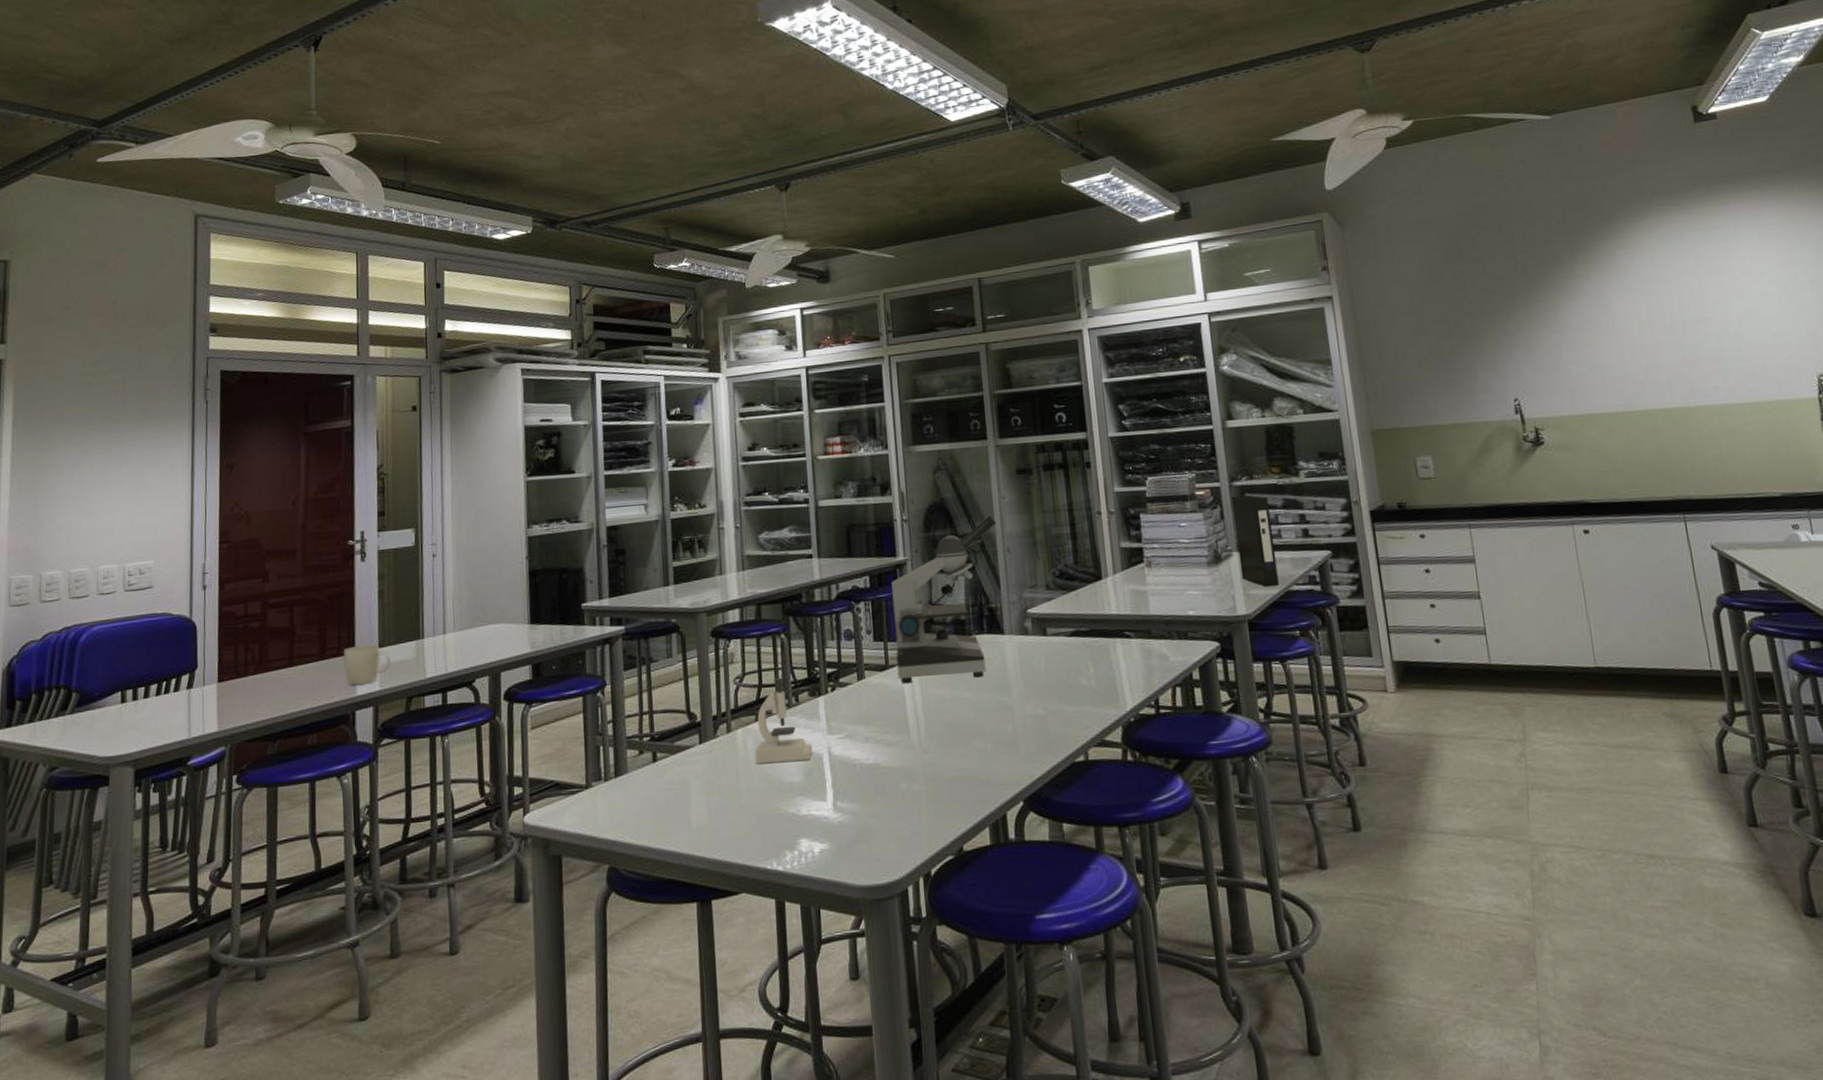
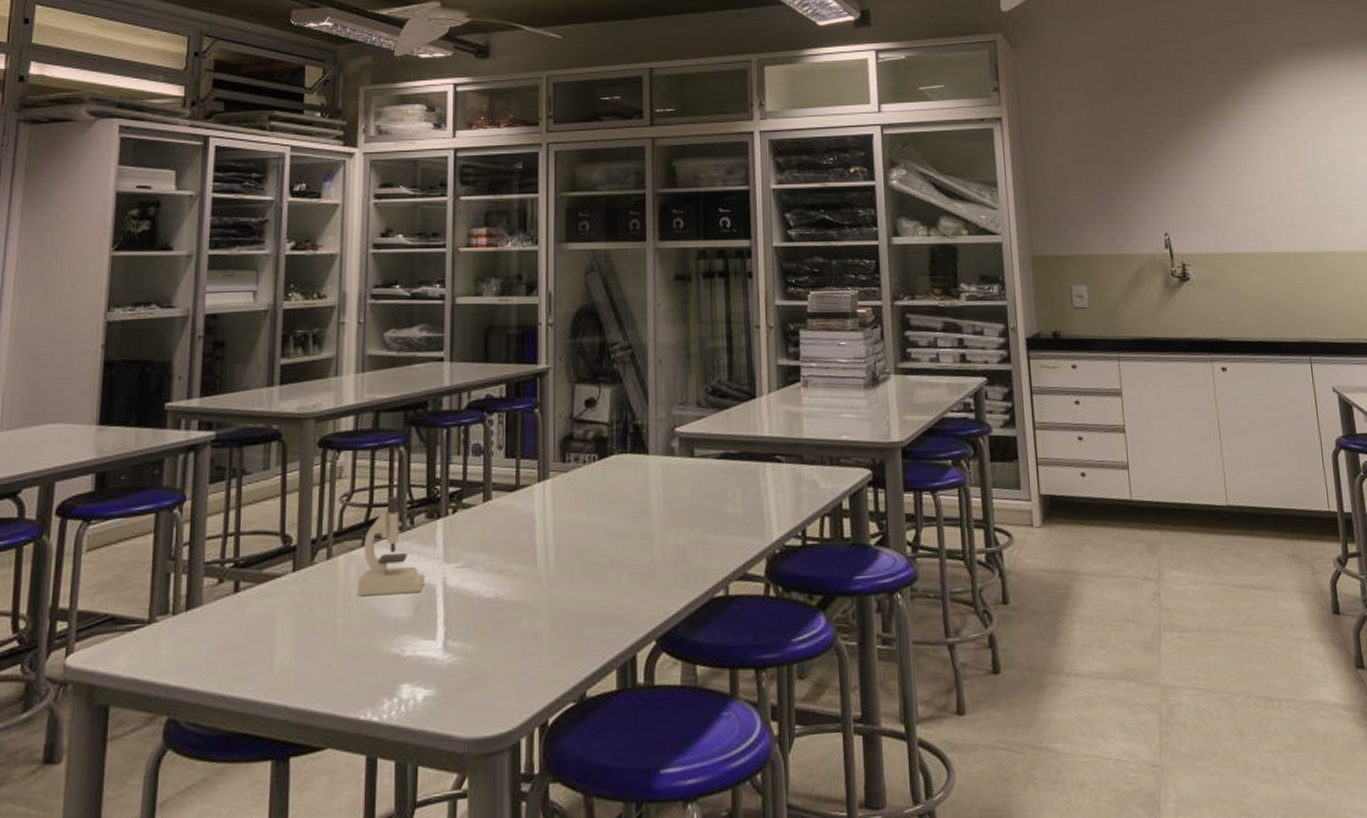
microscope: present [891,515,997,683] -> none [529,323,649,506]
binder: present [1231,495,1279,587] -> none [892,315,934,413]

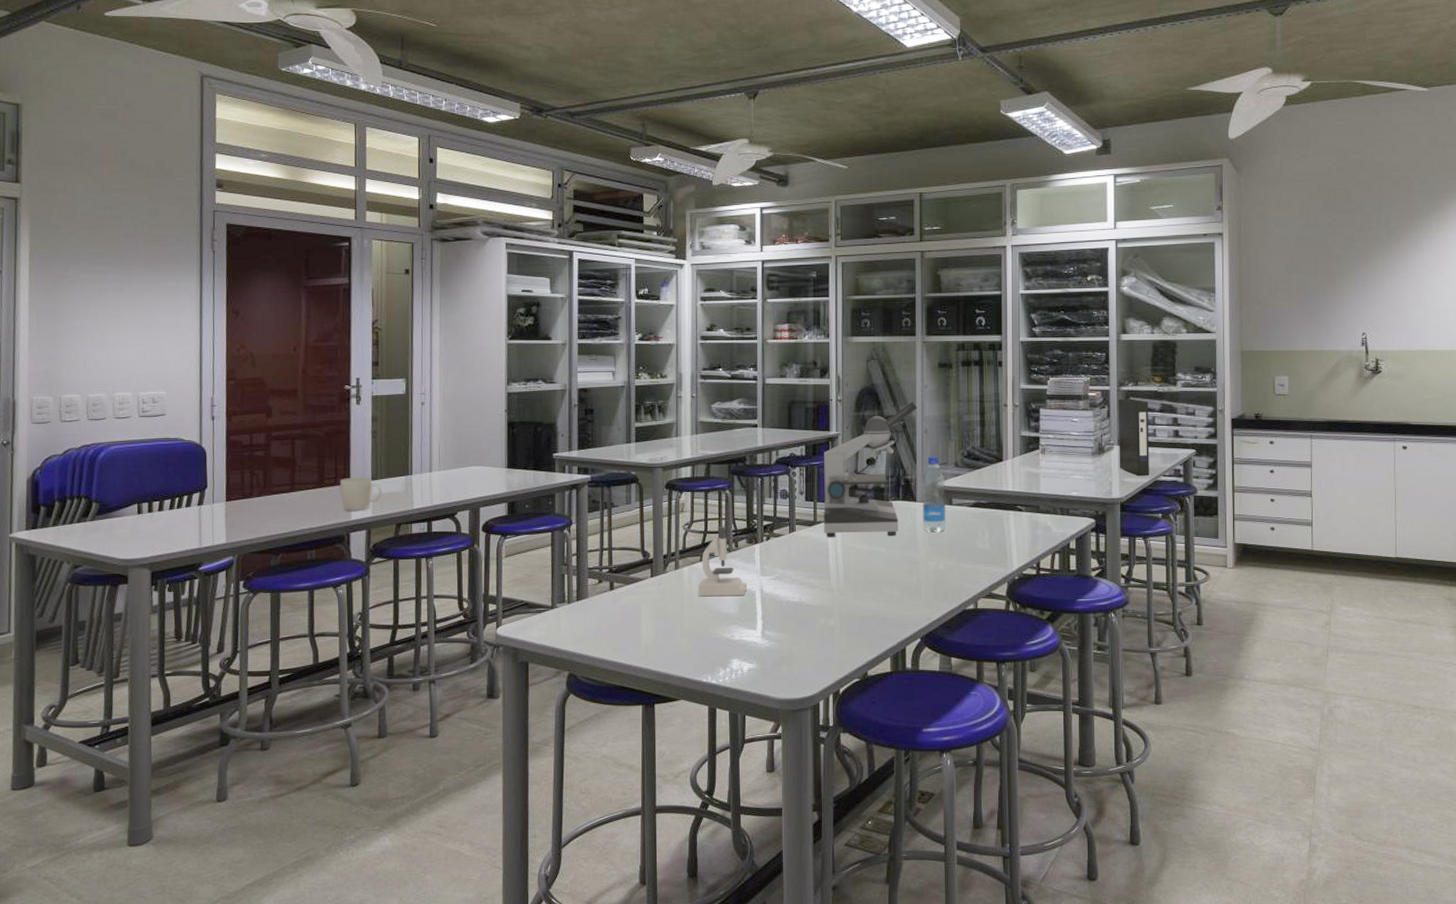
microscope: none [529,323,649,506] -> present [824,401,918,537]
bottle: none [655,394,686,496] -> present [922,457,946,533]
binder: none [892,315,934,413] -> present [1118,398,1149,477]

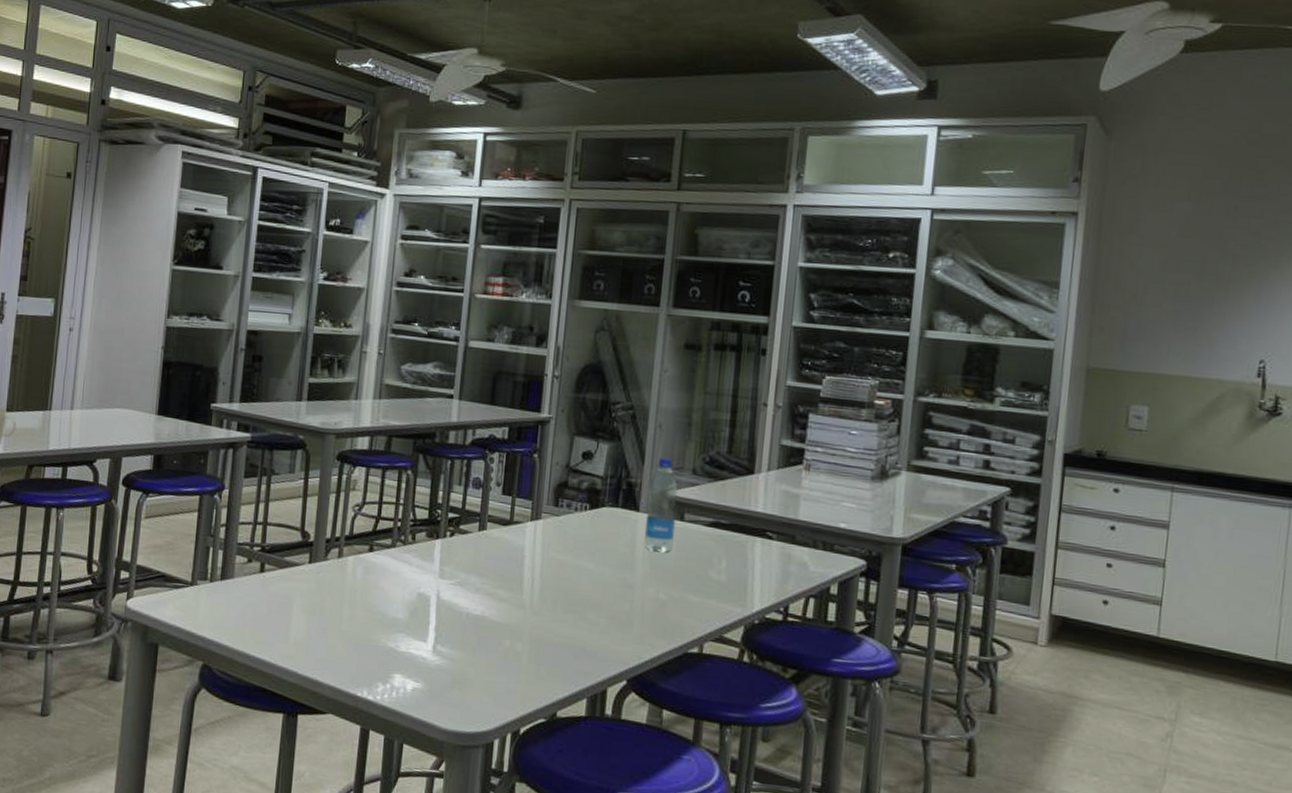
microscope: present [698,526,747,597] -> none [362,512,421,599]
microscope: present [824,401,918,537] -> none [521,387,653,551]
binder: present [1118,398,1149,477] -> none [905,411,953,514]

